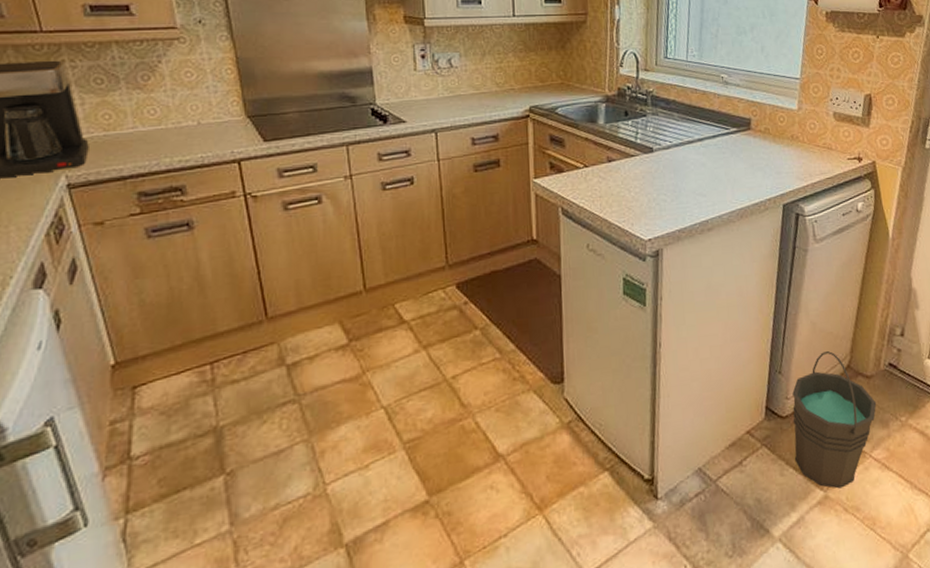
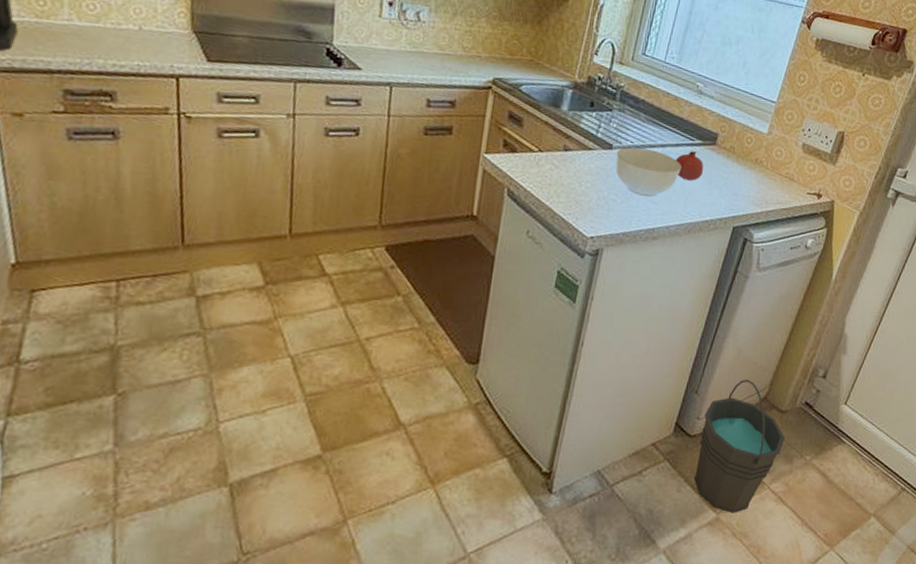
bowl: none [659,145,722,191] -> present [616,147,681,197]
fruit: none [715,138,744,169] -> present [675,150,704,181]

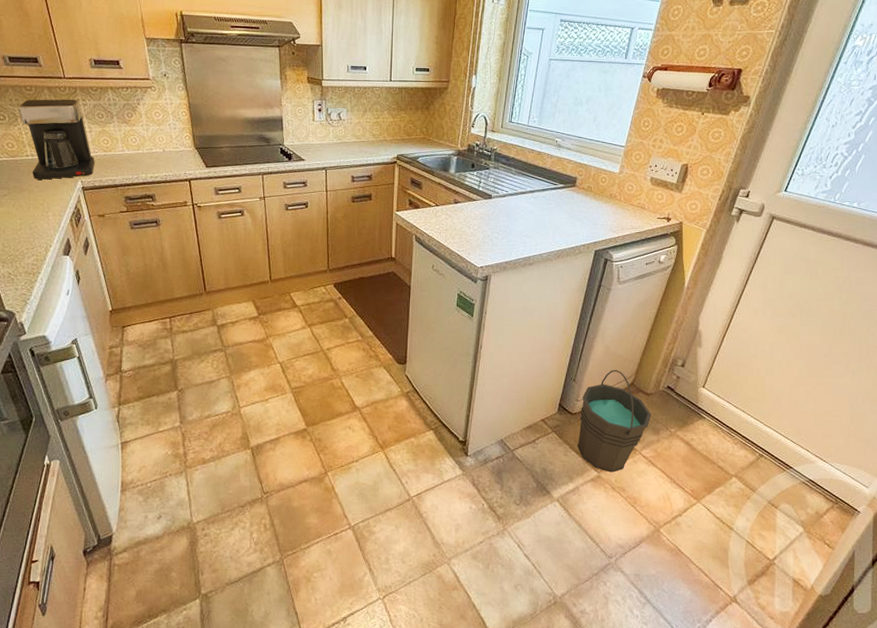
bowl: present [616,147,681,197] -> none [496,195,548,232]
fruit: present [675,150,704,181] -> none [543,193,567,217]

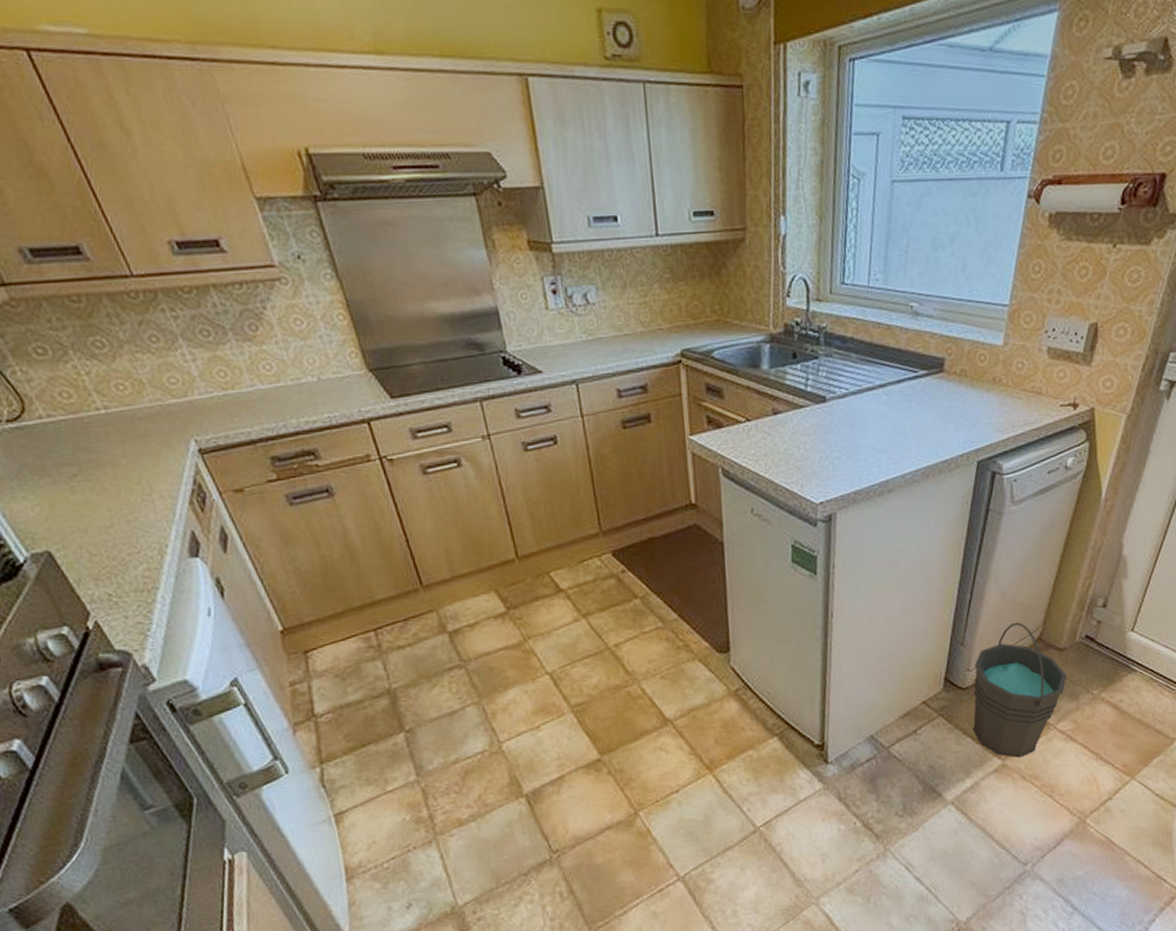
coffee maker: present [18,99,95,180] -> none [63,309,213,445]

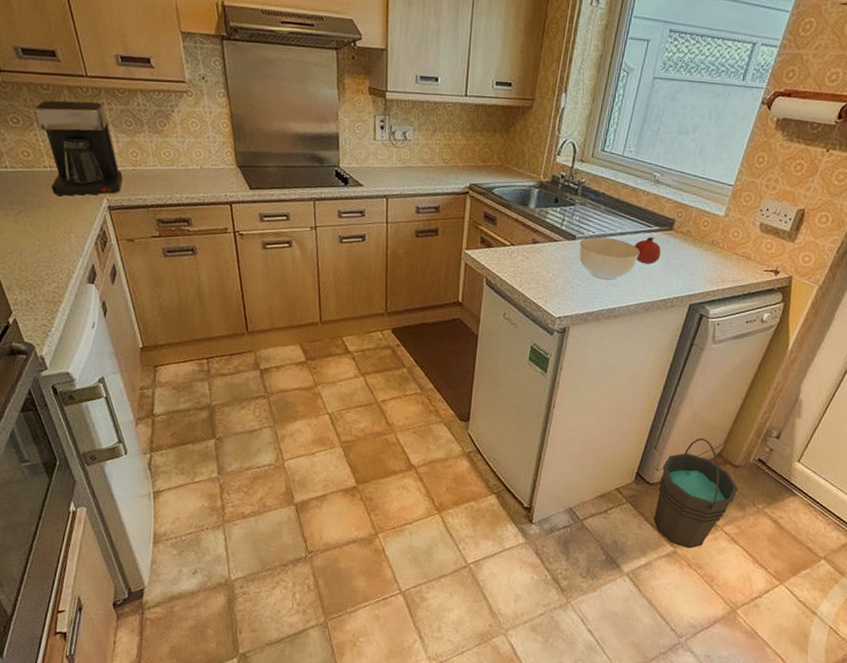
coffee maker: none [63,309,213,445] -> present [33,100,123,196]
bowl: none [833,393,908,447] -> present [579,237,640,280]
fruit: none [899,383,934,420] -> present [634,236,661,265]

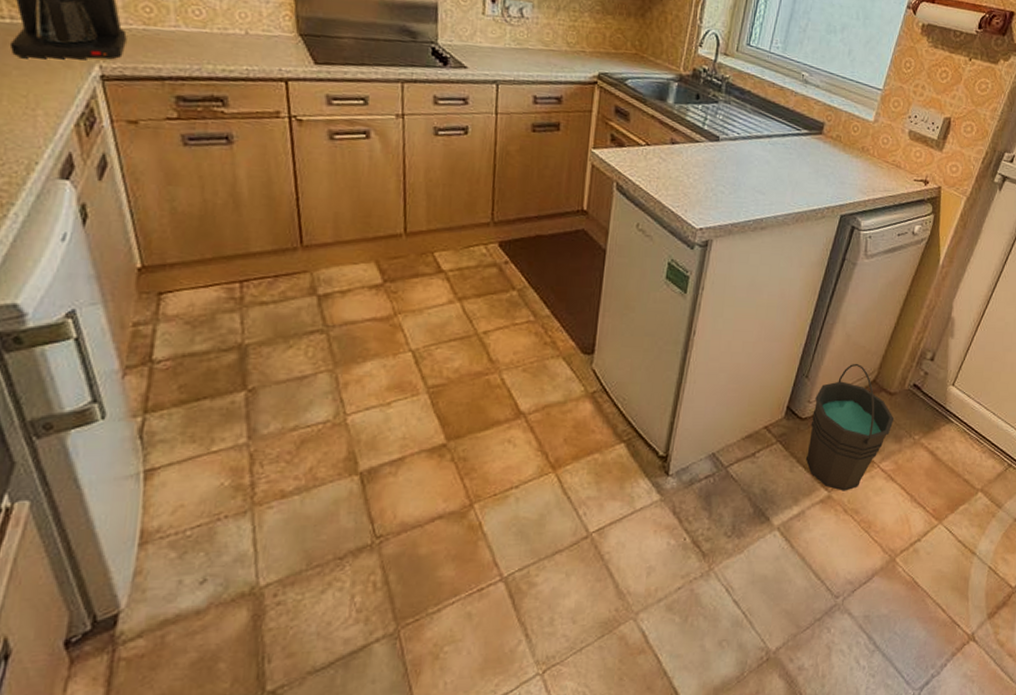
bowl: present [579,237,640,280] -> none [723,138,788,187]
fruit: present [634,236,661,265] -> none [782,140,811,171]

